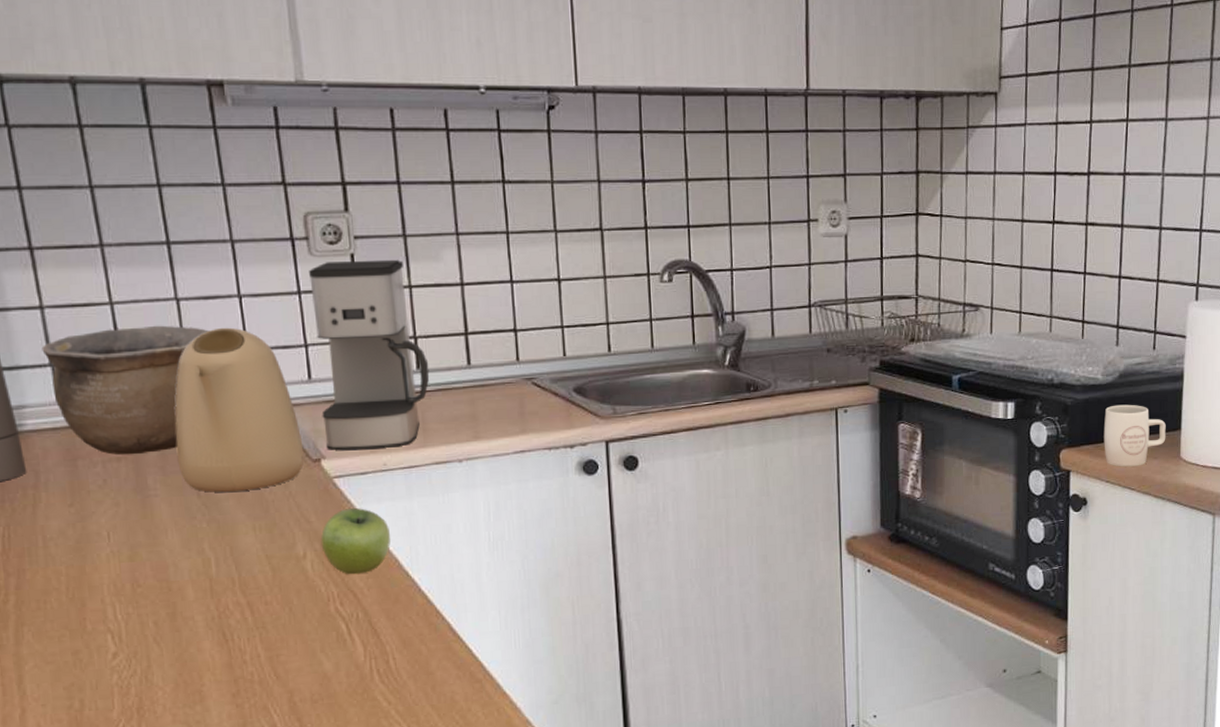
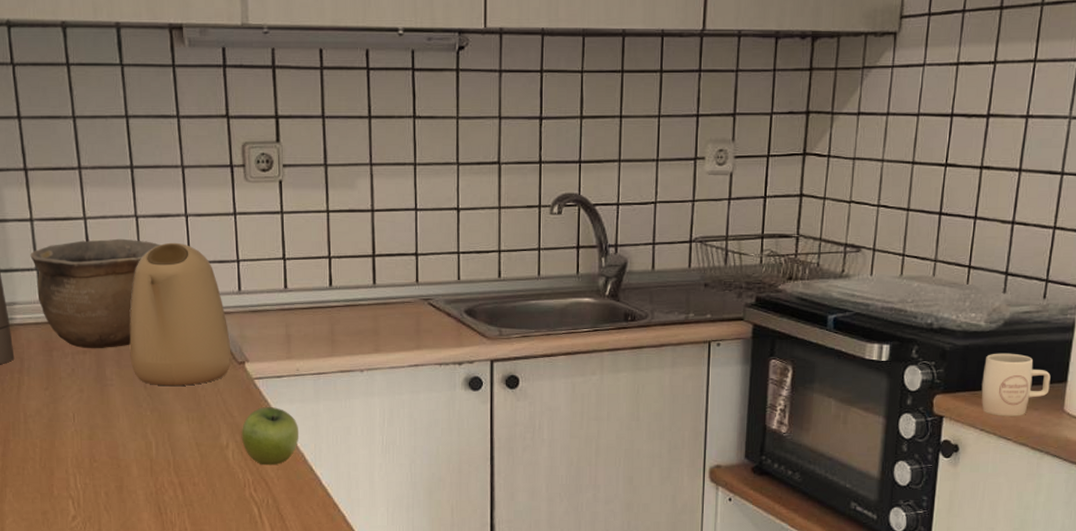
coffee maker: present [309,259,430,450] -> none [244,186,340,356]

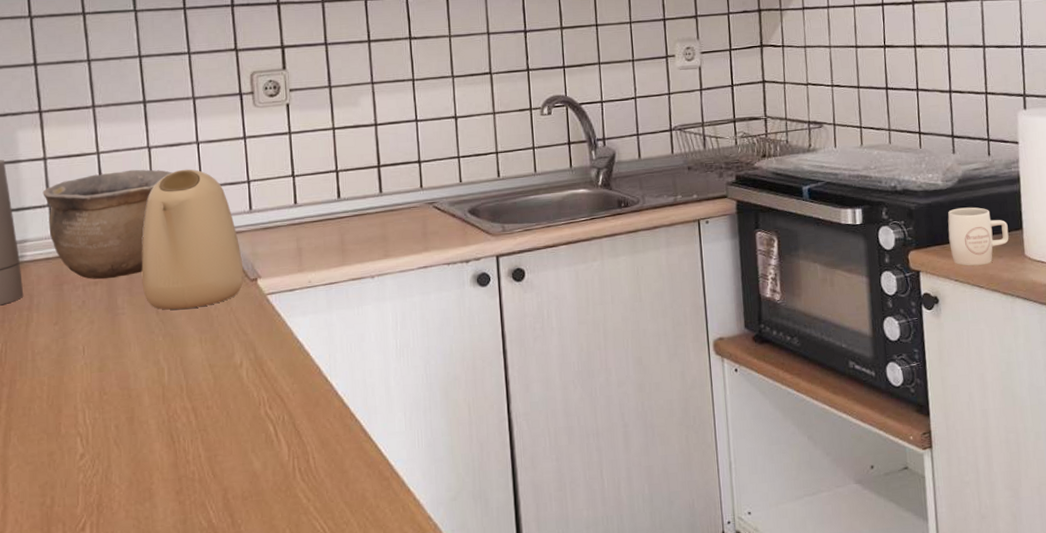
fruit: present [241,407,300,466] -> none [255,321,314,381]

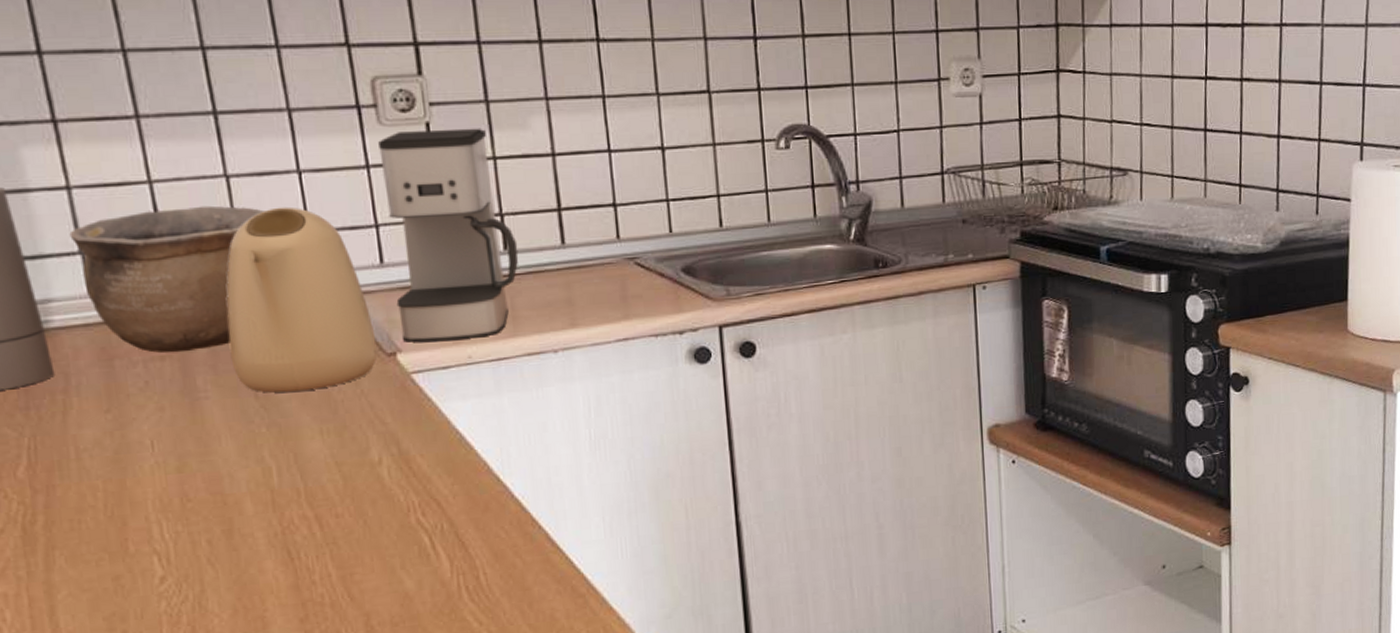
coffee maker: none [253,106,348,271] -> present [378,128,519,342]
mug: present [947,207,1009,267] -> none [1264,274,1332,343]

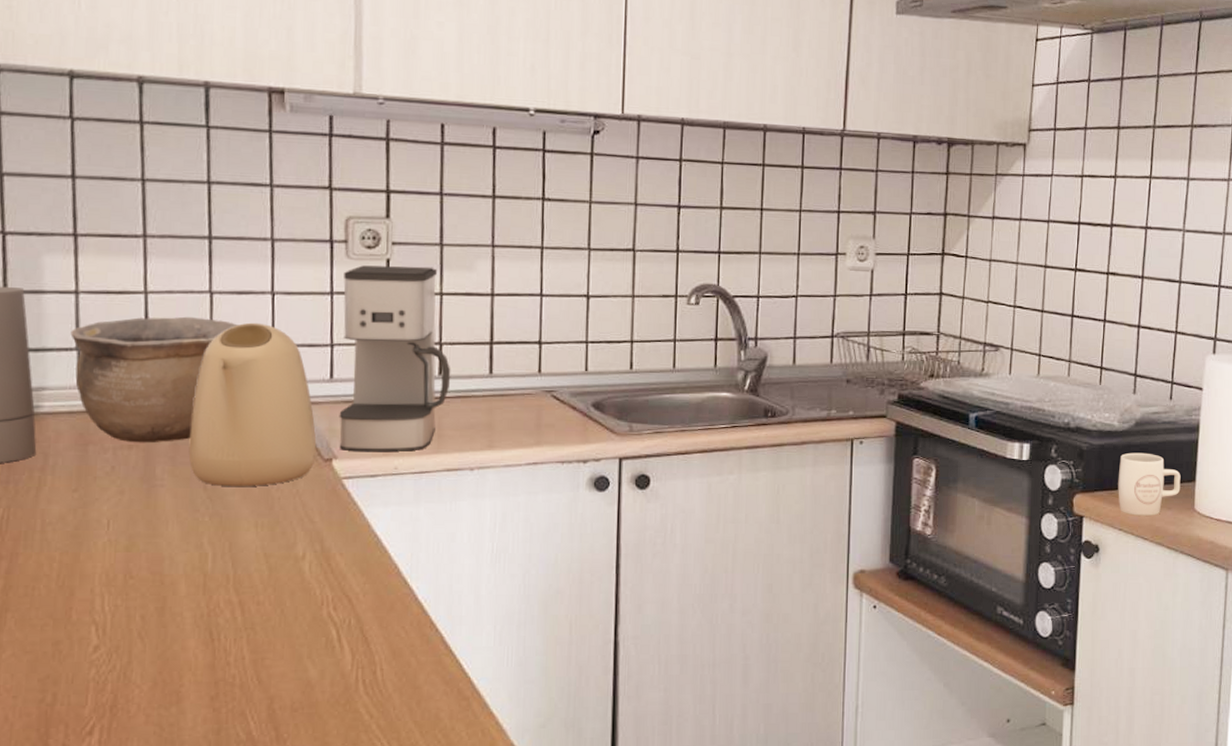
mug: none [1264,274,1332,343] -> present [1118,452,1181,517]

